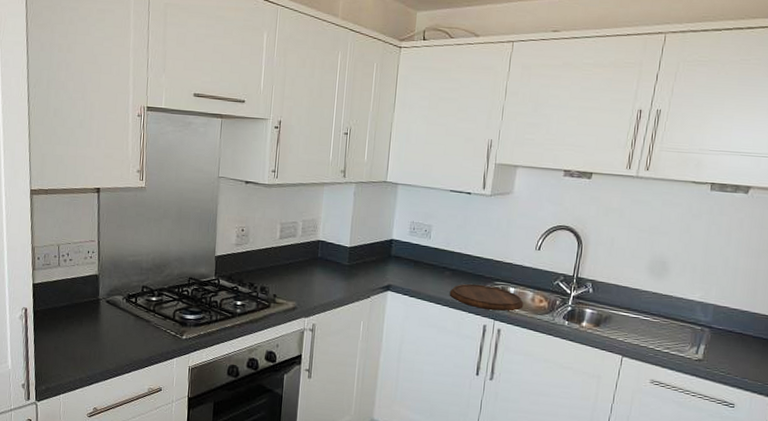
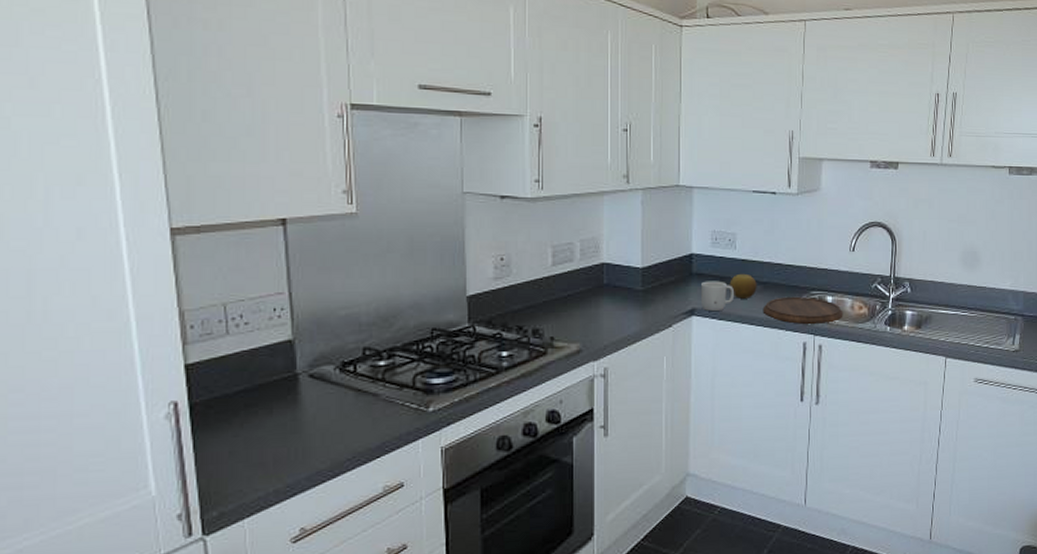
mug: none [396,263,426,290] -> present [701,281,735,312]
fruit: none [421,259,447,282] -> present [729,273,757,299]

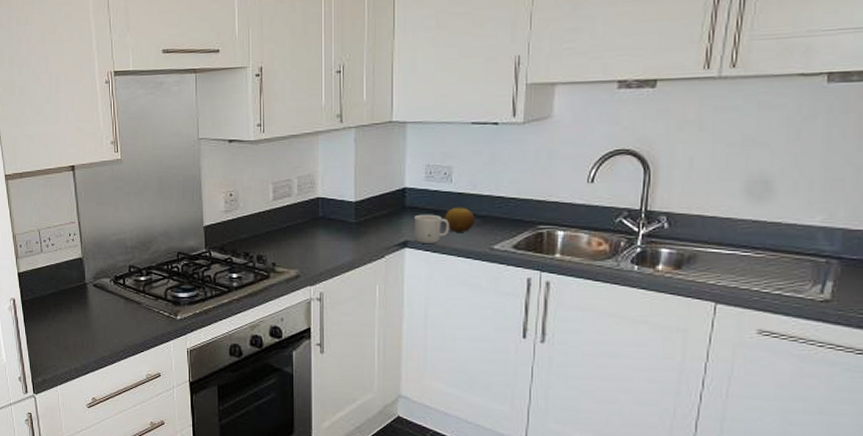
cutting board: present [762,296,843,325] -> none [481,230,578,261]

